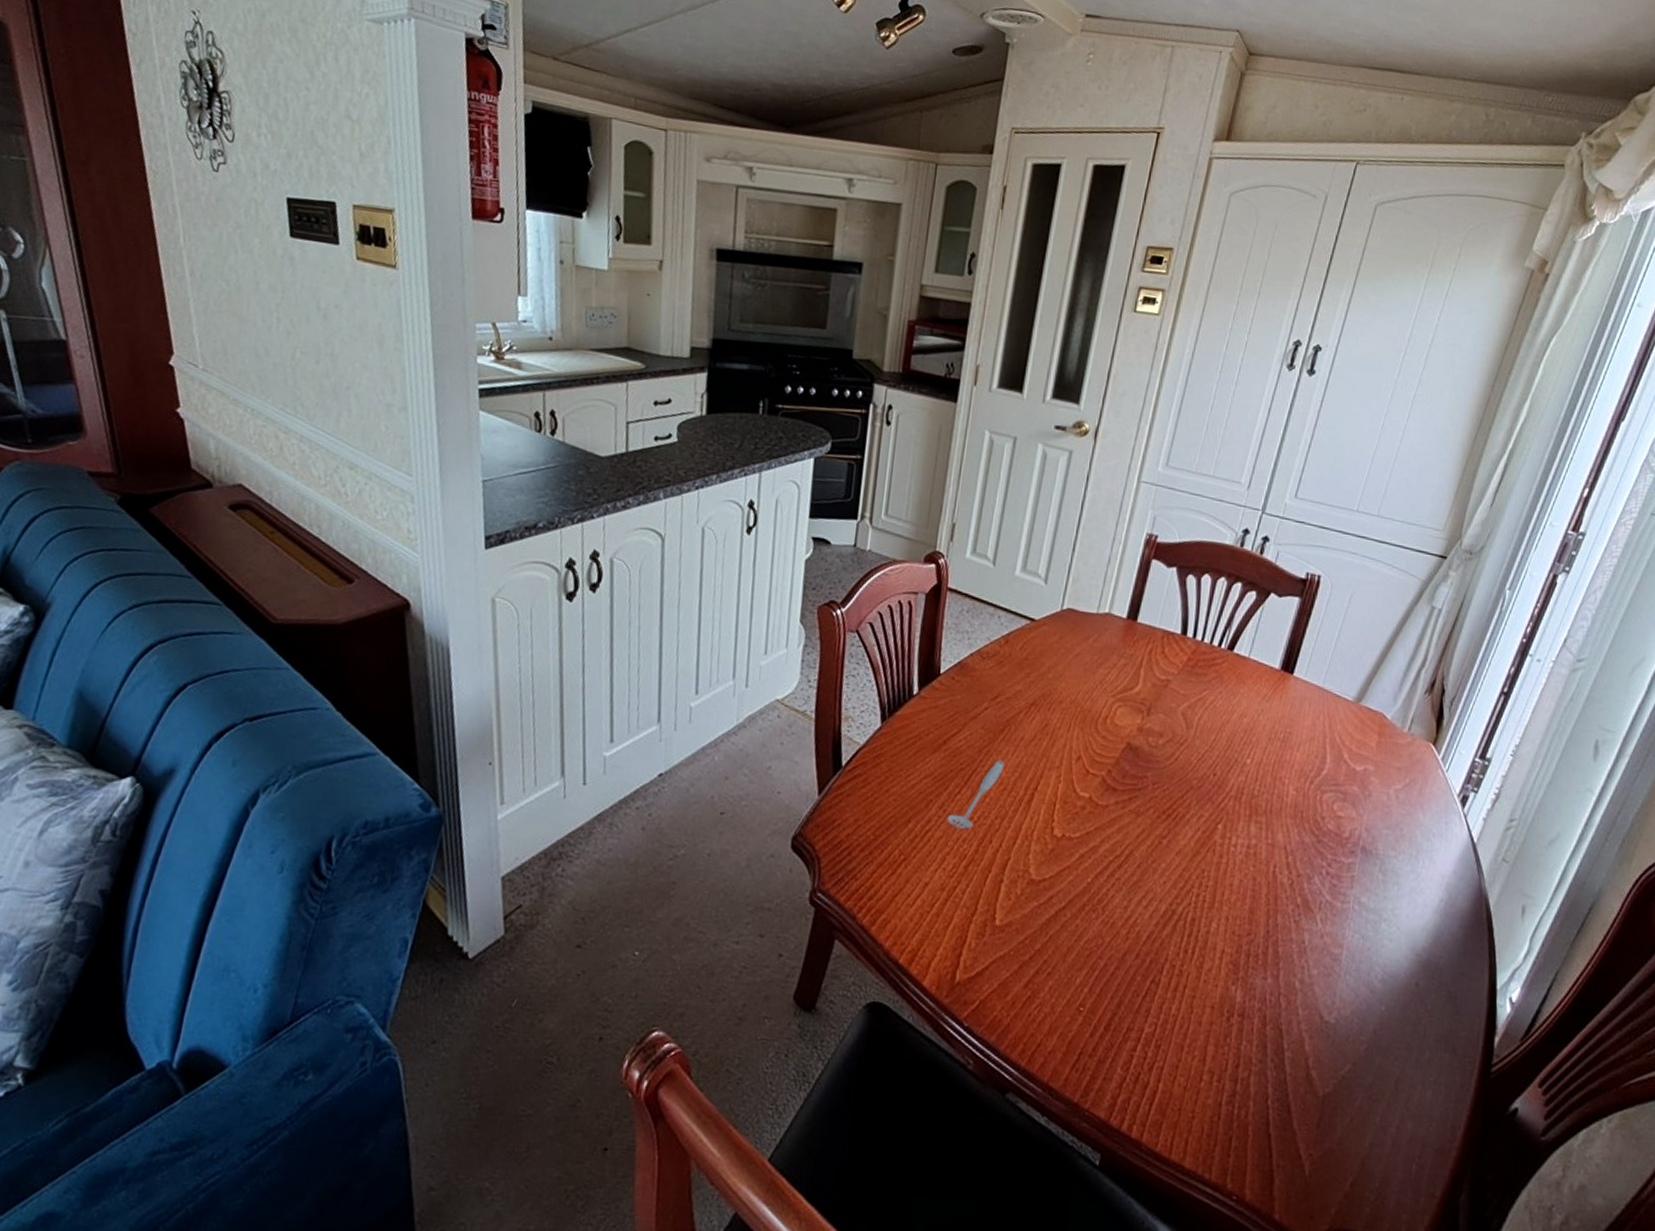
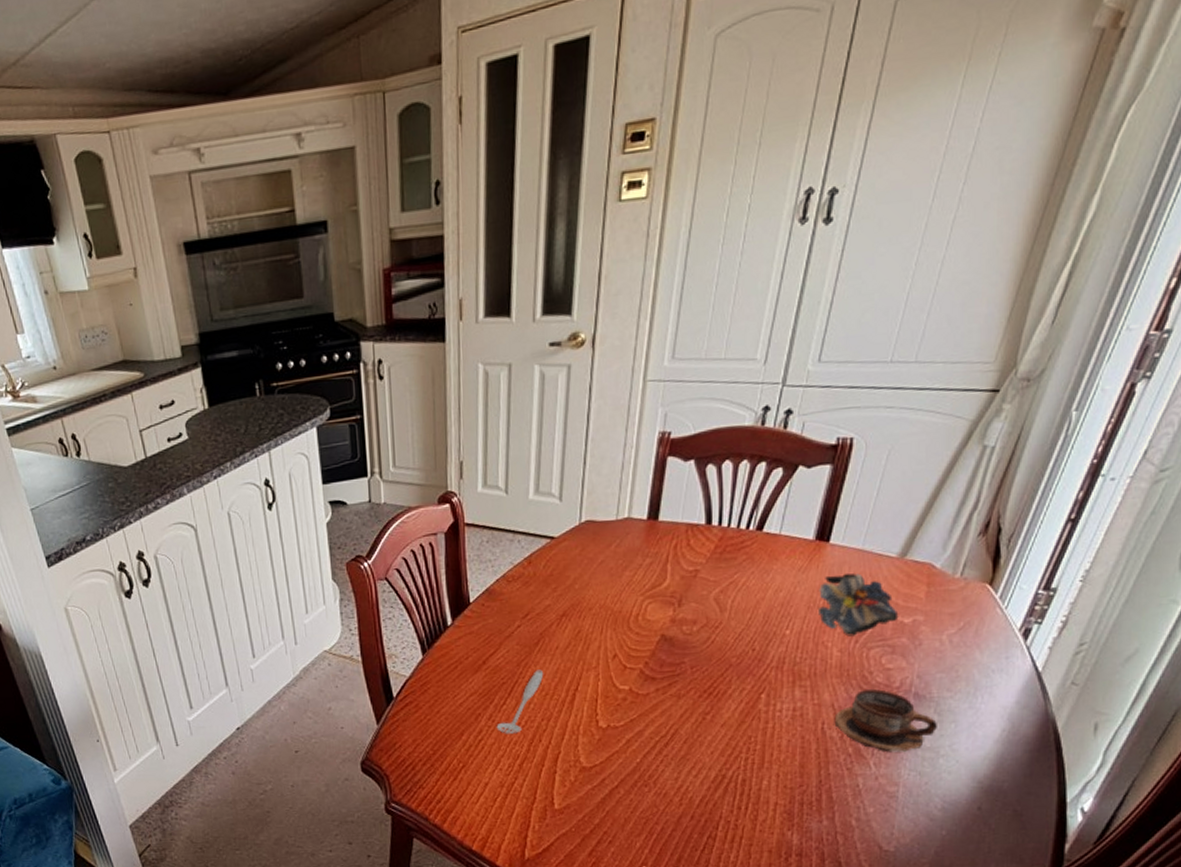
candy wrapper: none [1279,708,1352,777] -> present [819,572,899,637]
cup: none [1285,835,1381,912] -> present [834,688,937,753]

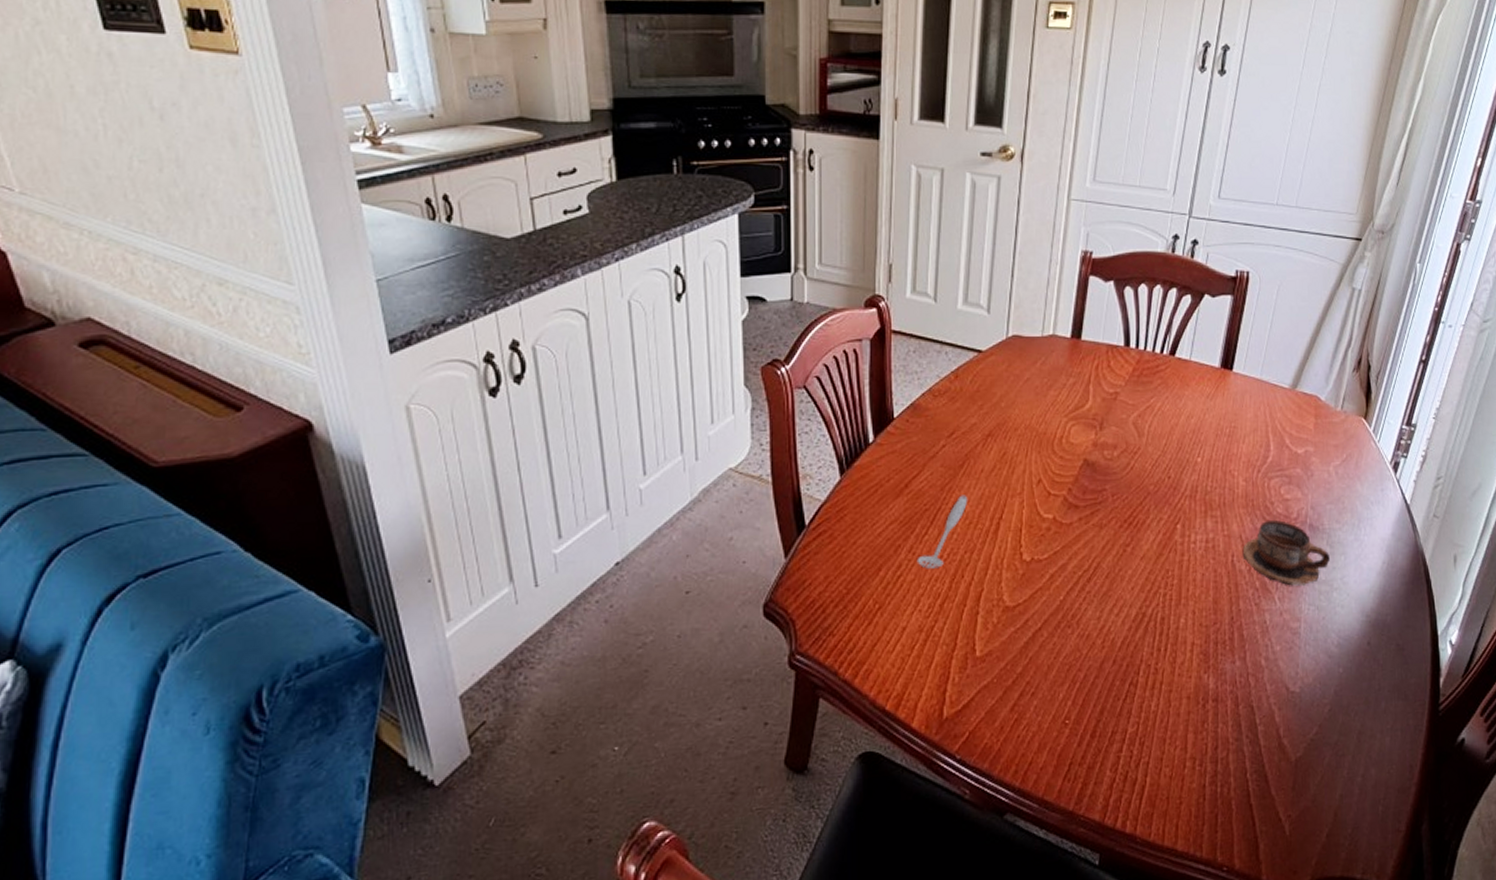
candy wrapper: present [819,572,899,637] -> none [1225,401,1293,466]

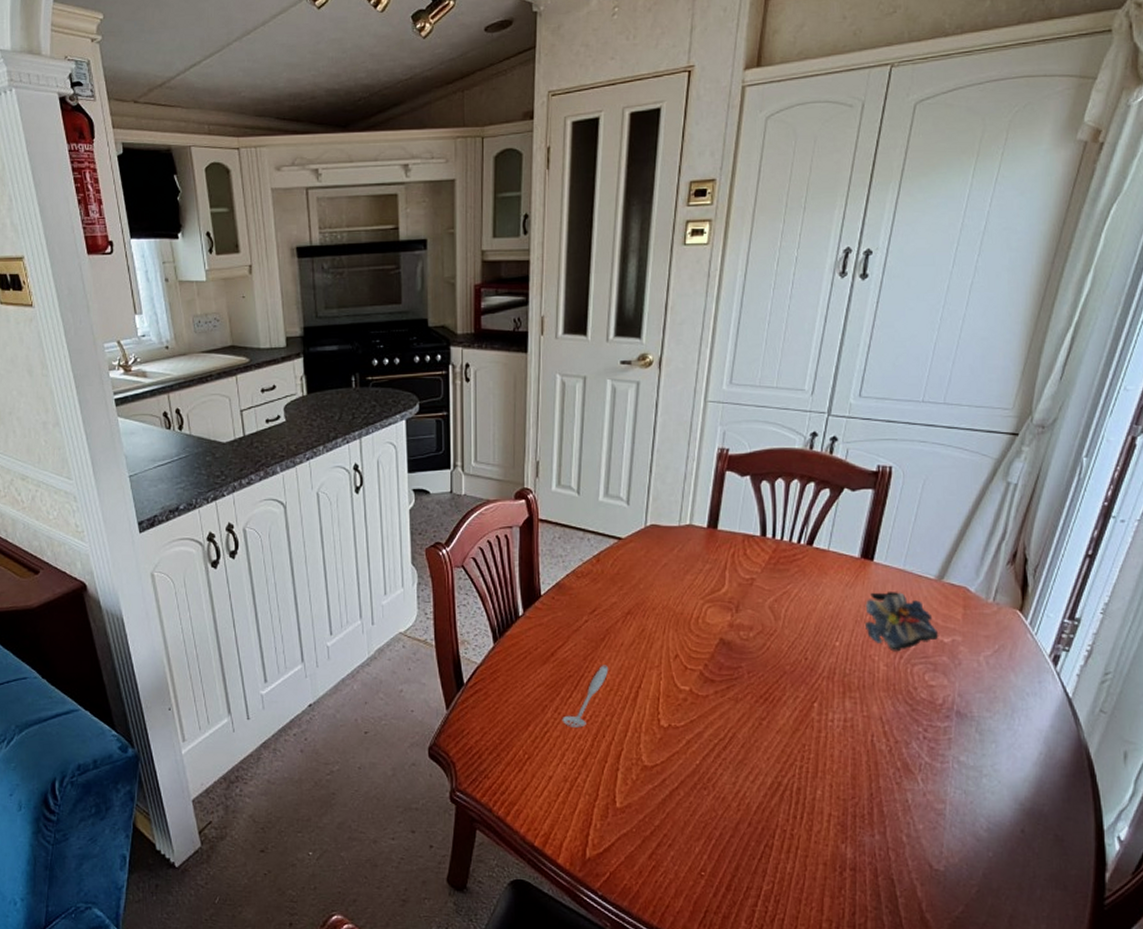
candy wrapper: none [1225,401,1293,466] -> present [865,591,939,652]
cup: present [1242,519,1330,587] -> none [883,704,979,771]

